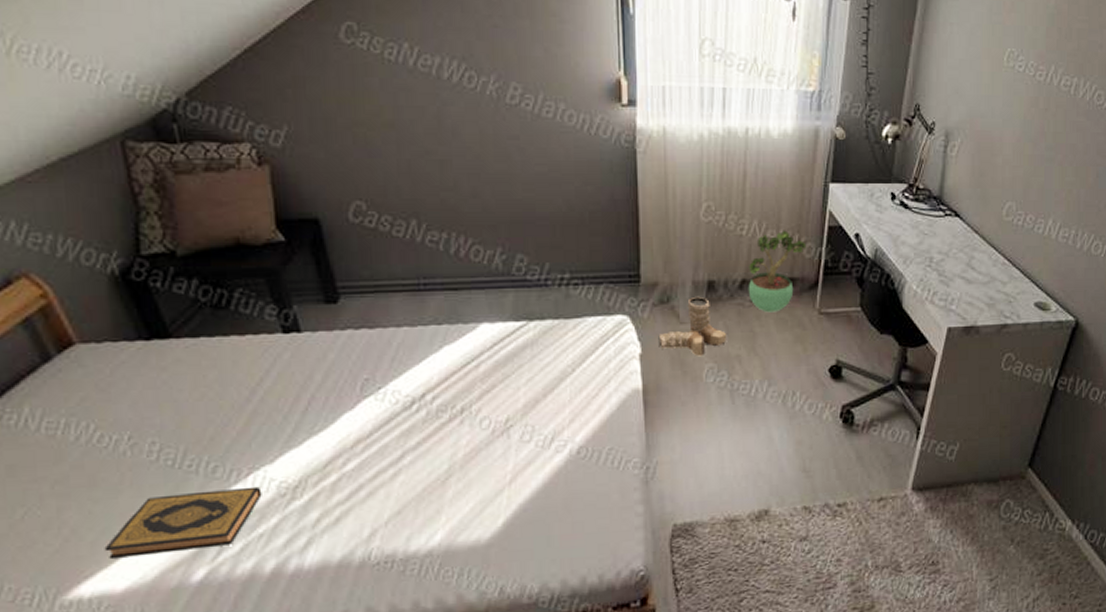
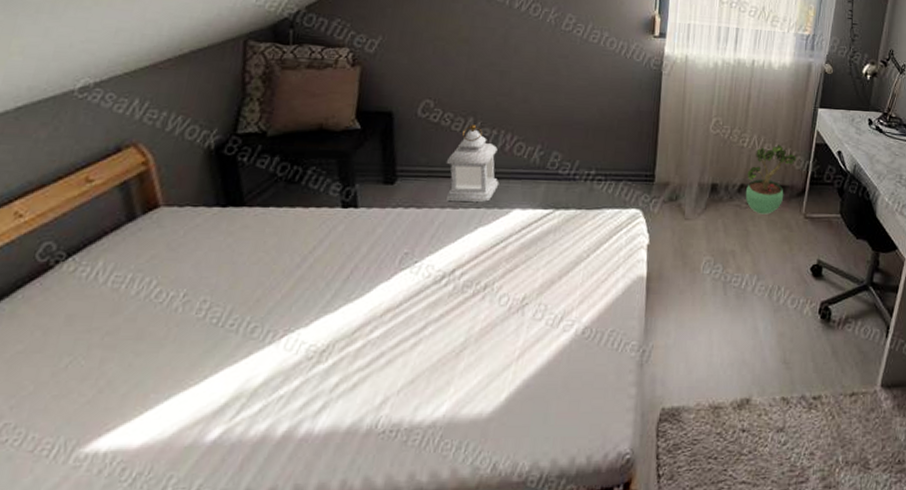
hardback book: present [104,486,262,558] -> none [133,348,292,412]
lantern: none [393,228,460,318] -> present [446,125,500,202]
boots: present [658,296,727,357] -> none [665,196,725,250]

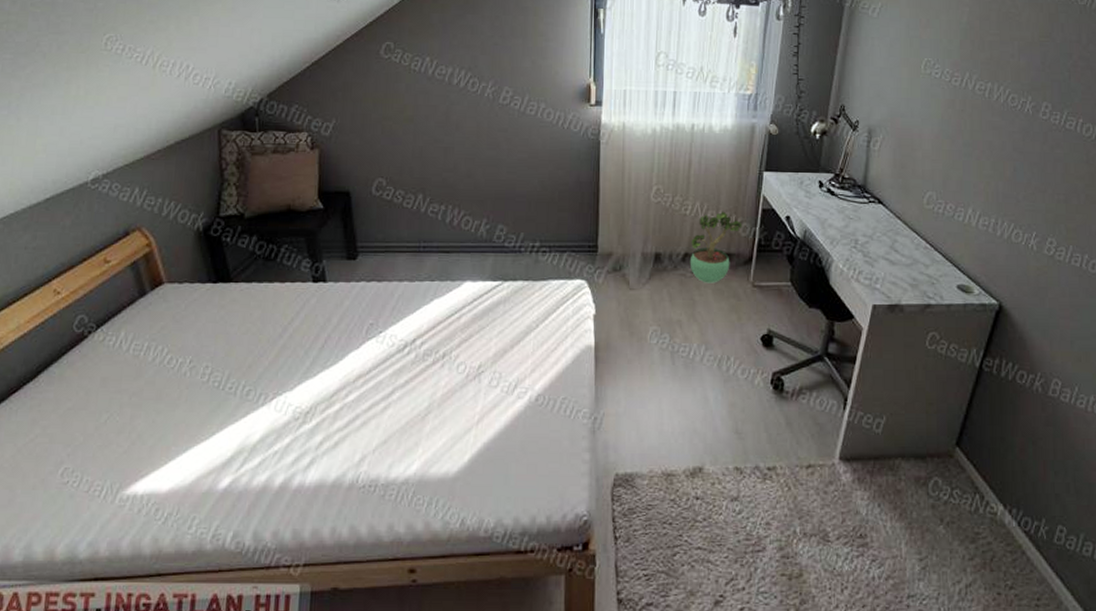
lantern: present [446,125,500,202] -> none [400,201,450,275]

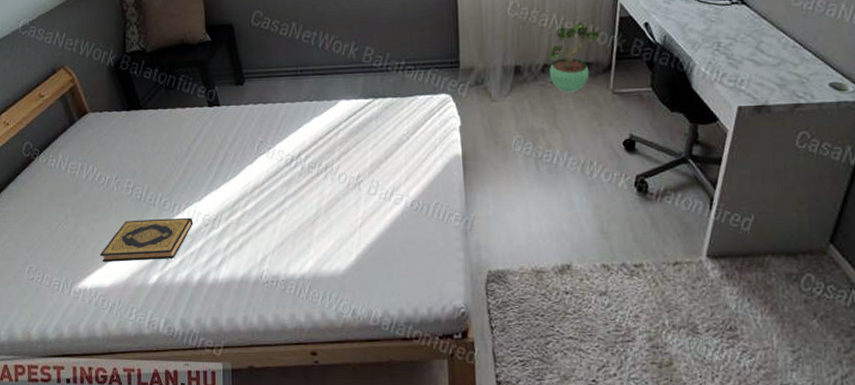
hardback book: none [159,409,281,462] -> present [100,217,193,262]

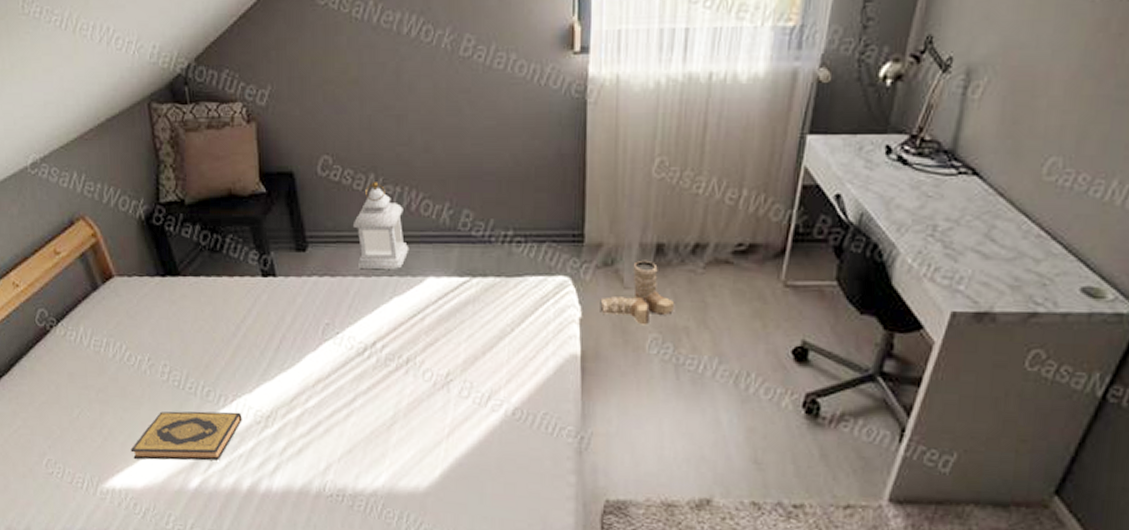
lantern: none [280,29,325,96] -> present [352,182,409,269]
boots: none [474,78,532,129] -> present [600,260,675,325]
potted plant: present [549,21,600,92] -> none [701,189,774,282]

